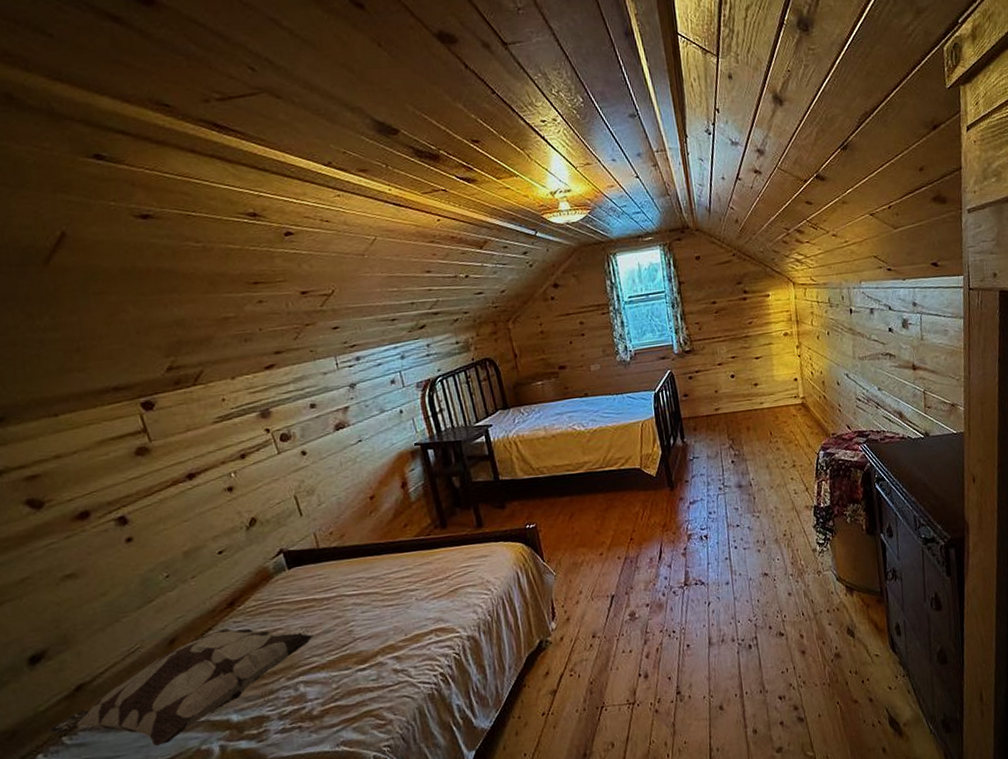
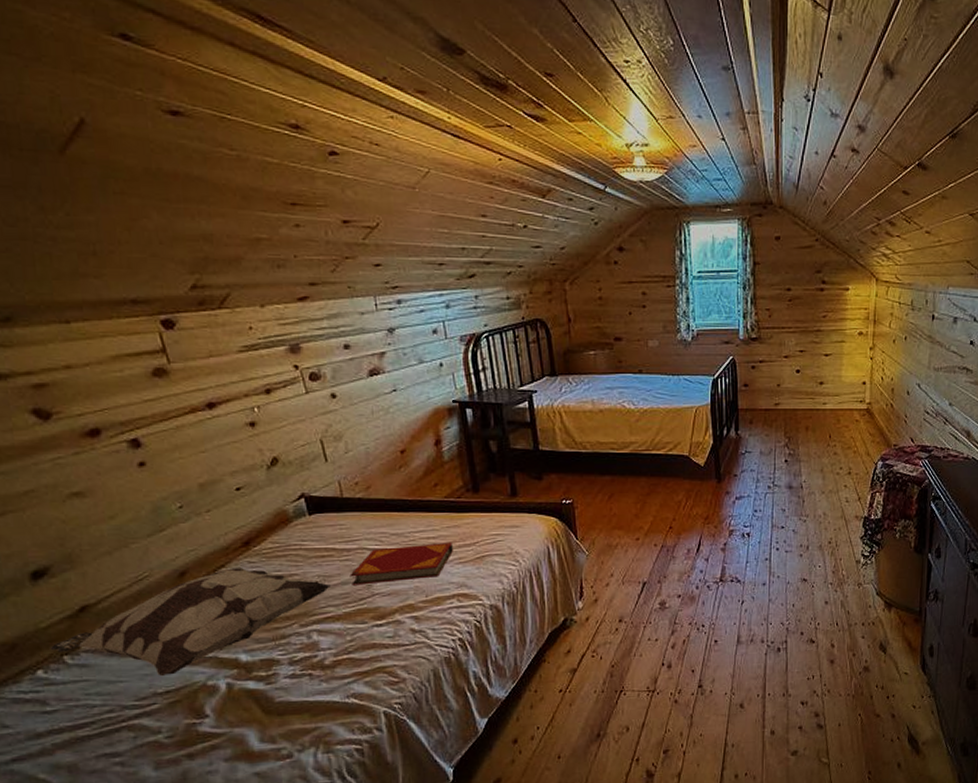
hardback book: none [331,579,427,633] -> present [350,543,453,585]

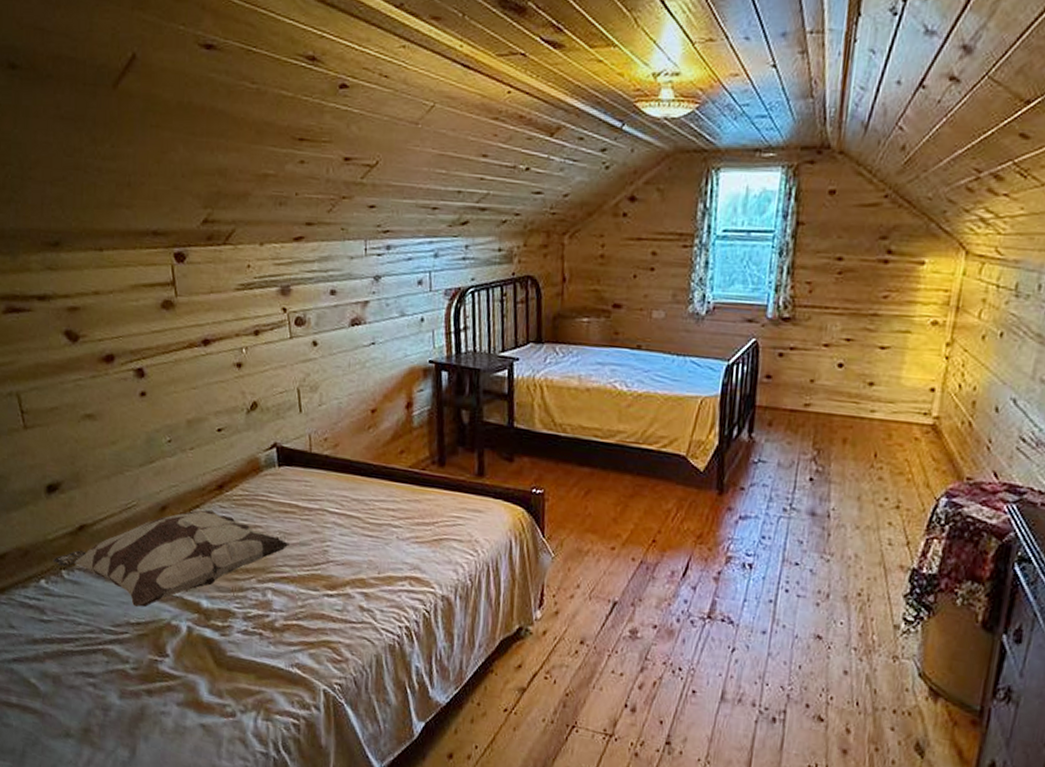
hardback book: present [350,543,453,585] -> none [308,512,411,554]

